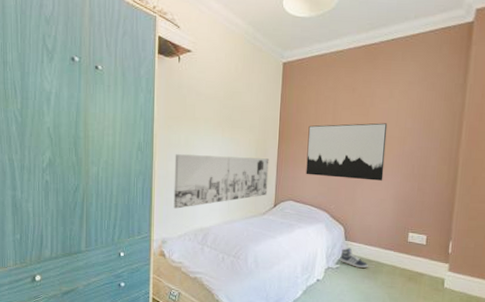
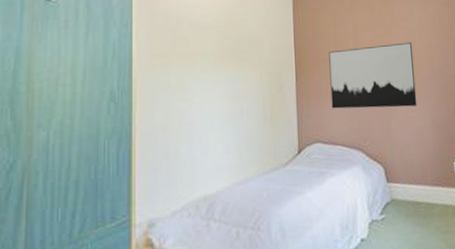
wall art: present [173,154,269,209] -> none [163,94,289,175]
sneaker: present [340,248,368,269] -> none [384,191,417,215]

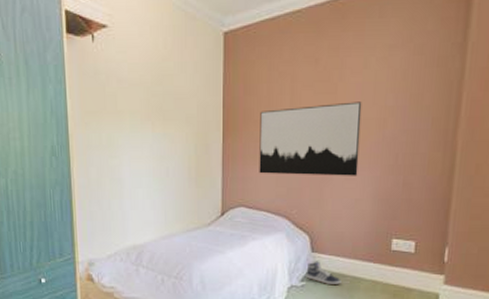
sneaker: none [384,191,417,215] -> present [306,261,341,285]

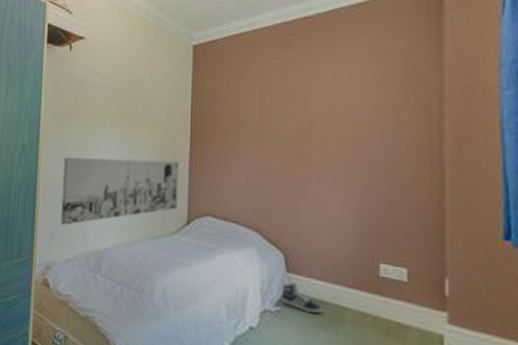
wall art: none [96,156,212,224] -> present [60,157,179,225]
wall art: present [259,101,362,176] -> none [227,114,335,190]

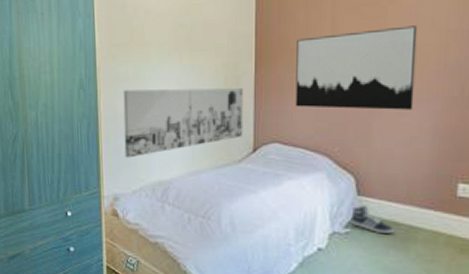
wall art: none [227,114,335,190] -> present [295,25,418,110]

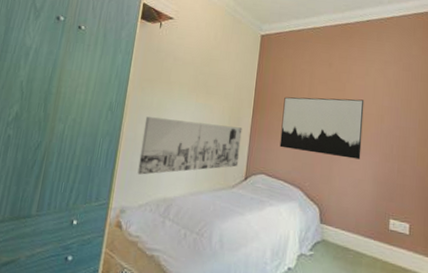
sneaker: present [350,205,394,235] -> none [314,232,346,258]

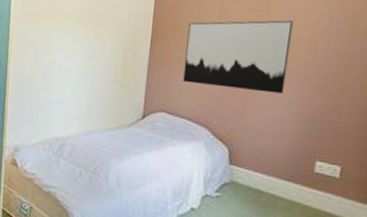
wall art: present [137,117,242,175] -> none [28,53,139,114]

